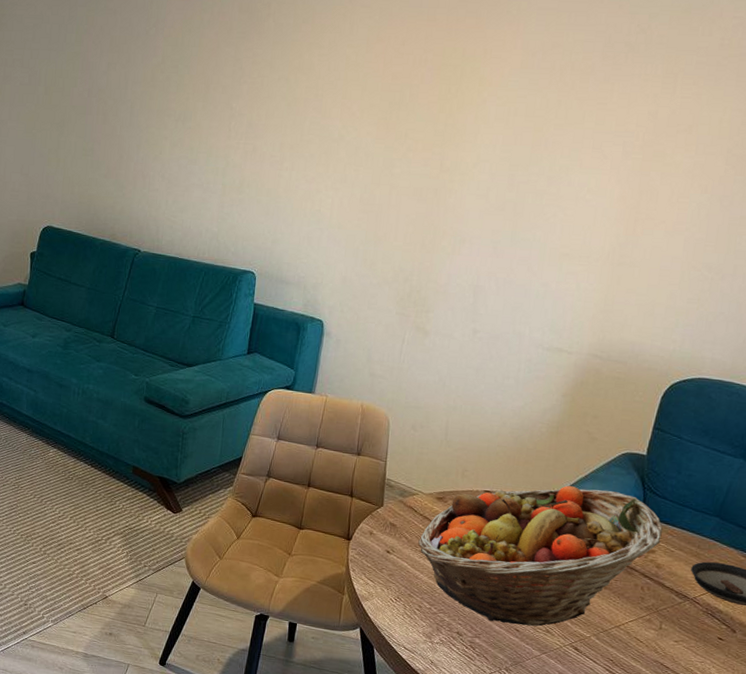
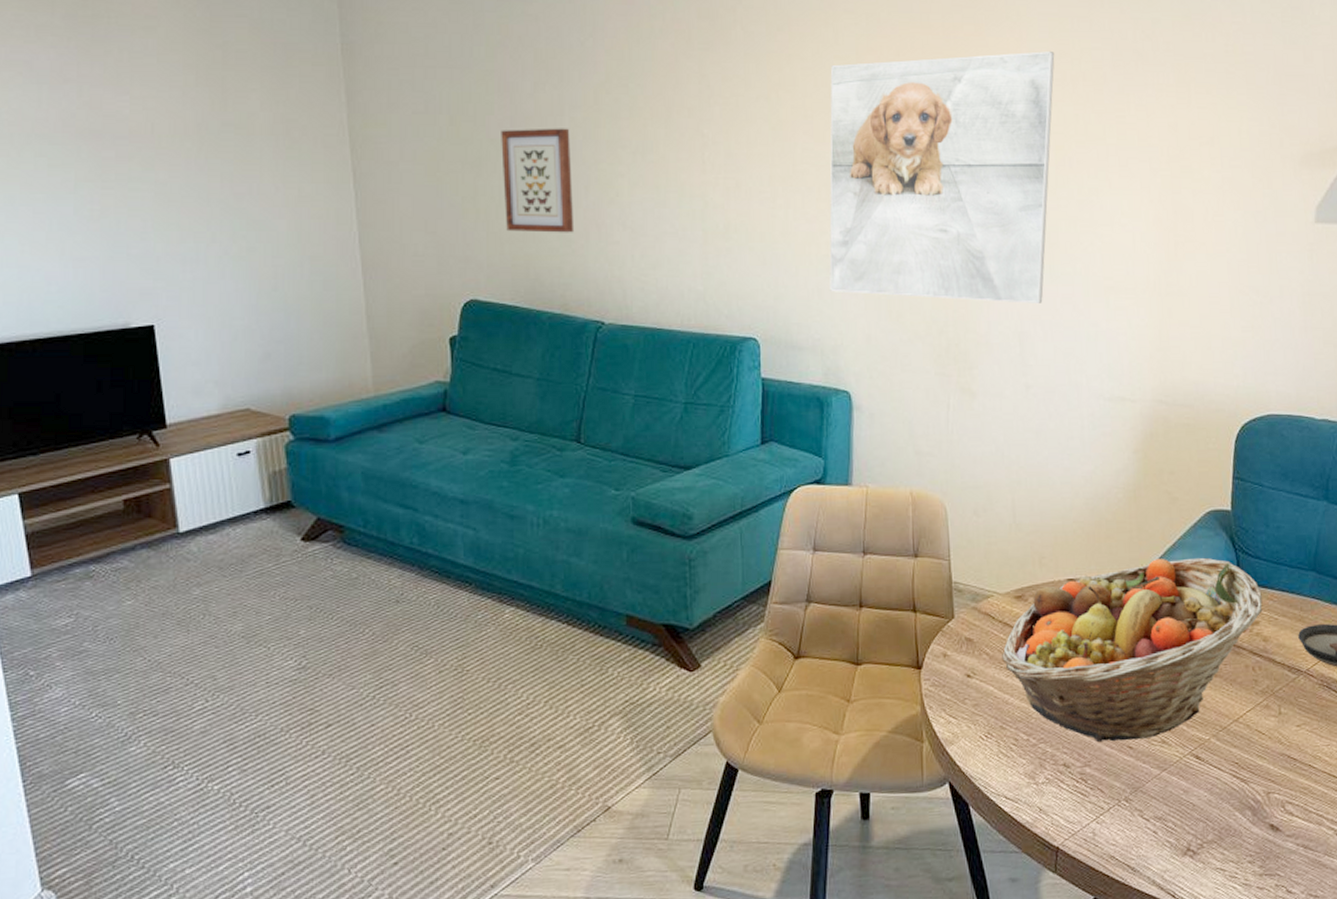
wall art: none [77,98,131,181] -> present [501,128,575,233]
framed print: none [318,43,548,263] -> present [829,51,1055,303]

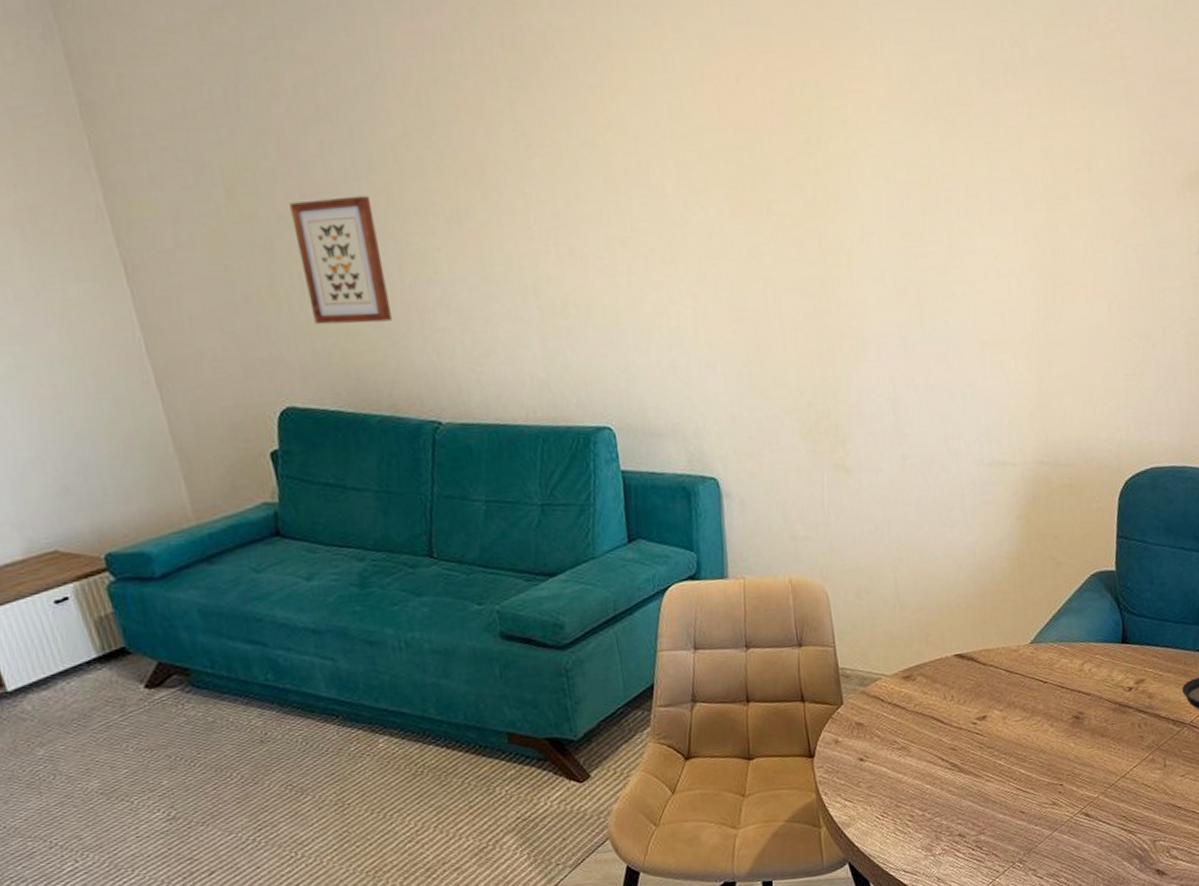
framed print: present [829,51,1055,303] -> none [663,68,916,369]
fruit basket: present [1002,557,1263,743] -> none [893,620,1148,811]

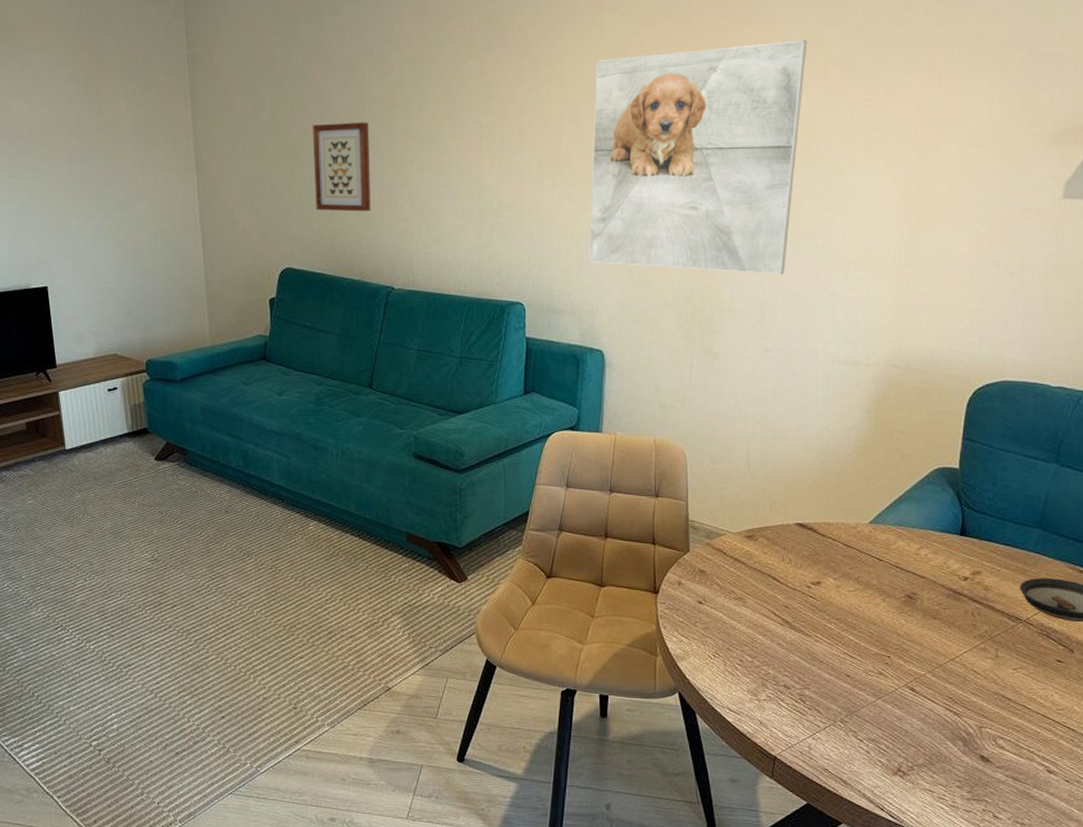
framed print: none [663,68,916,369] -> present [589,40,807,274]

